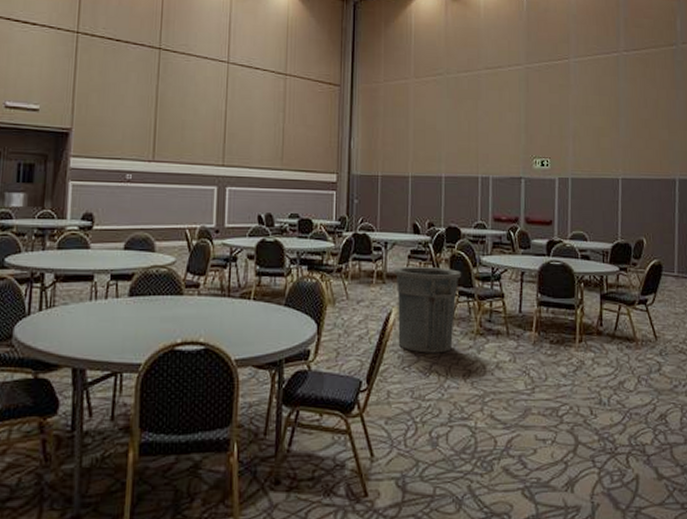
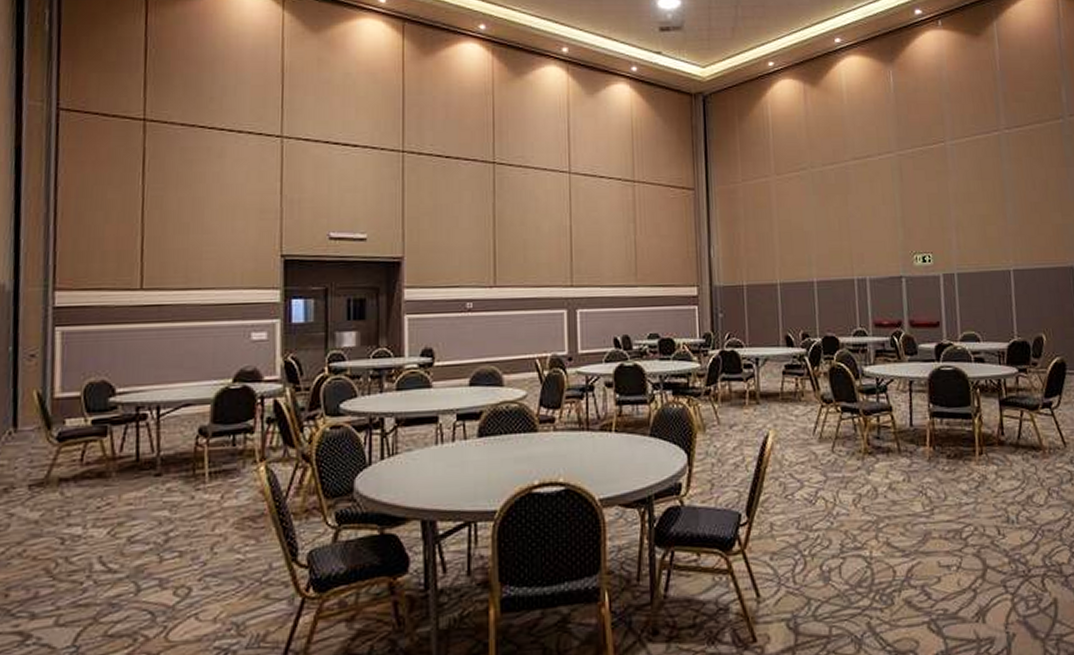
trash can: present [394,267,462,353] -> none [768,382,844,479]

